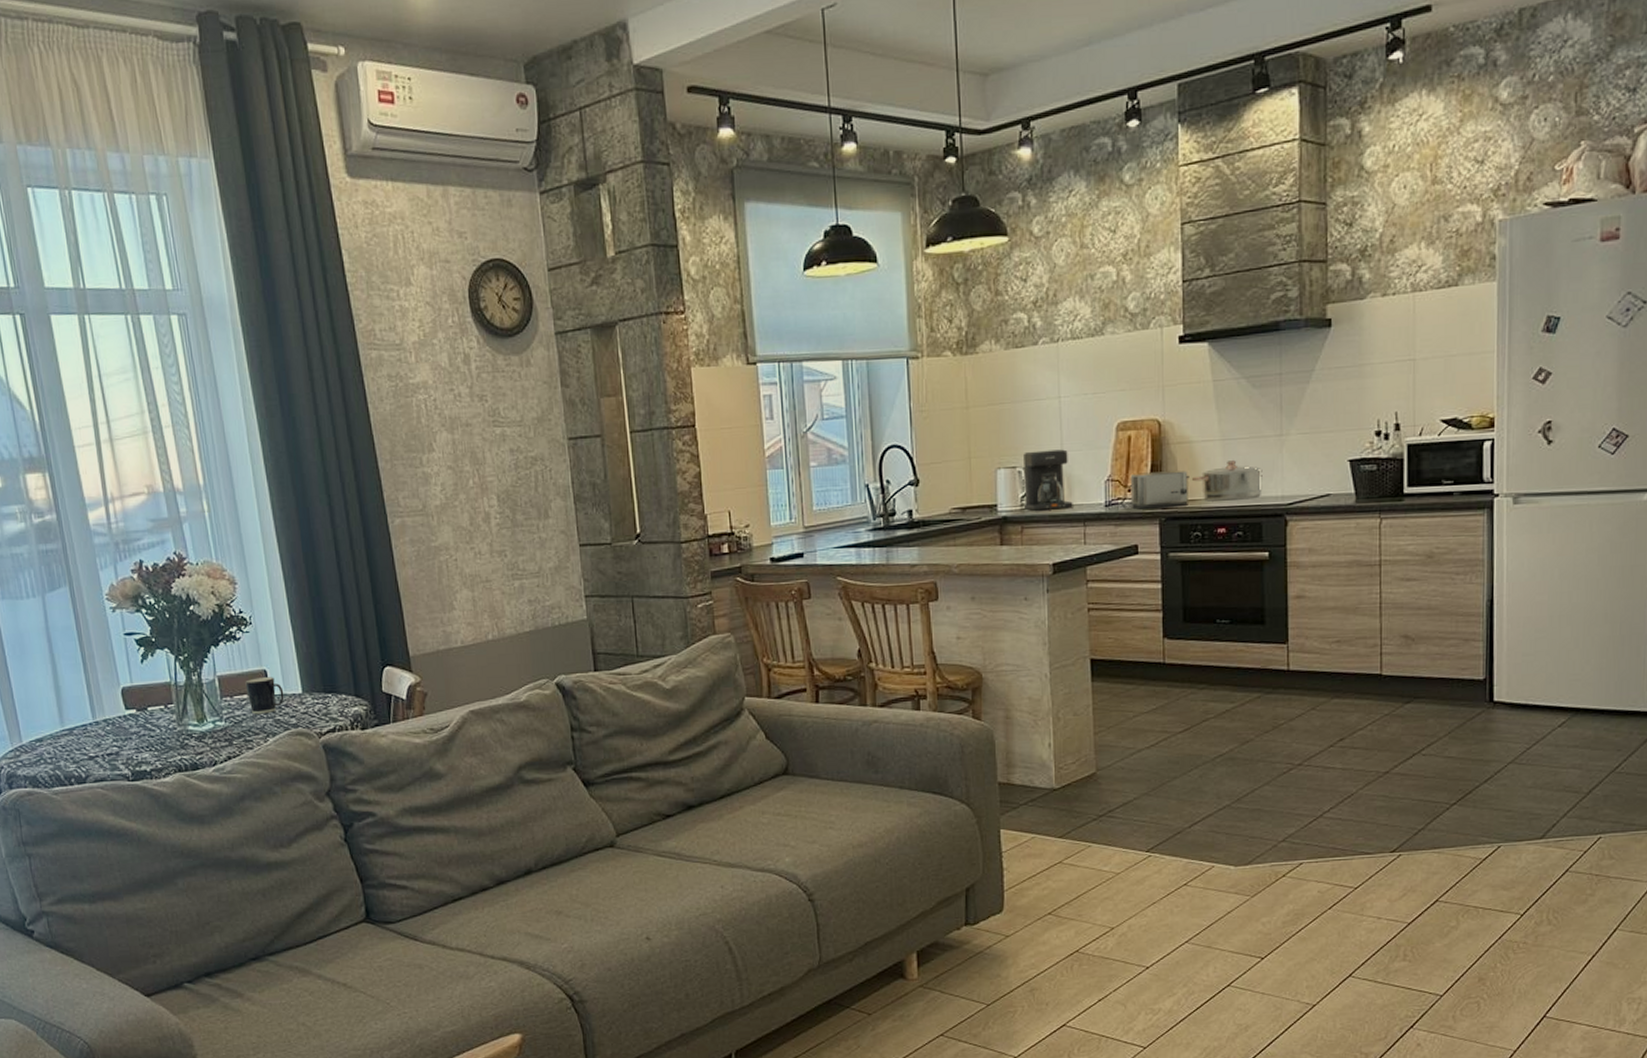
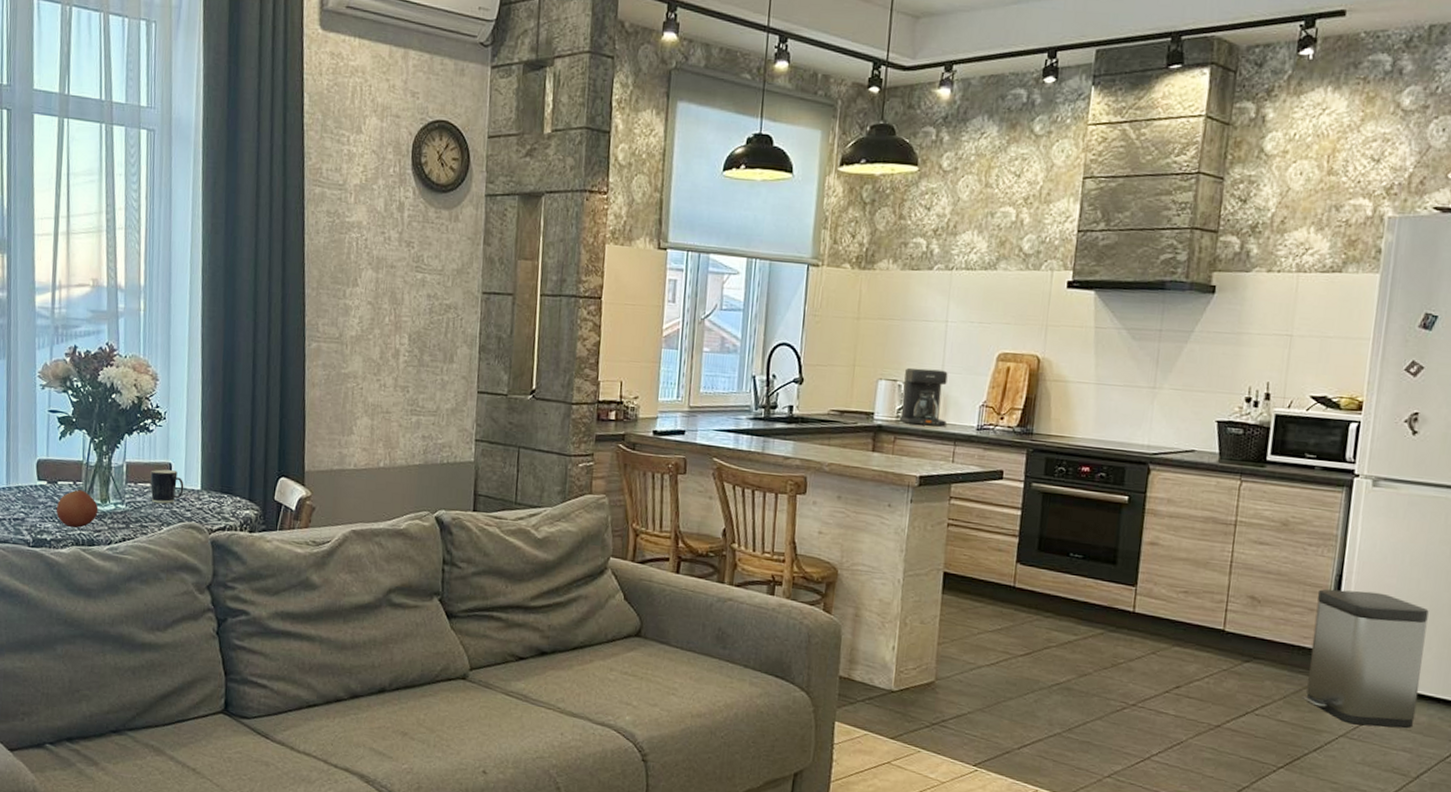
fruit: none [150,713,197,755] -> present [56,489,99,529]
toaster: present [1130,469,1189,510] -> none [1002,403,1061,442]
cooking pot: present [1191,460,1263,502] -> none [1062,404,1132,444]
pedal bin: none [1466,612,1583,749] -> present [1301,589,1429,728]

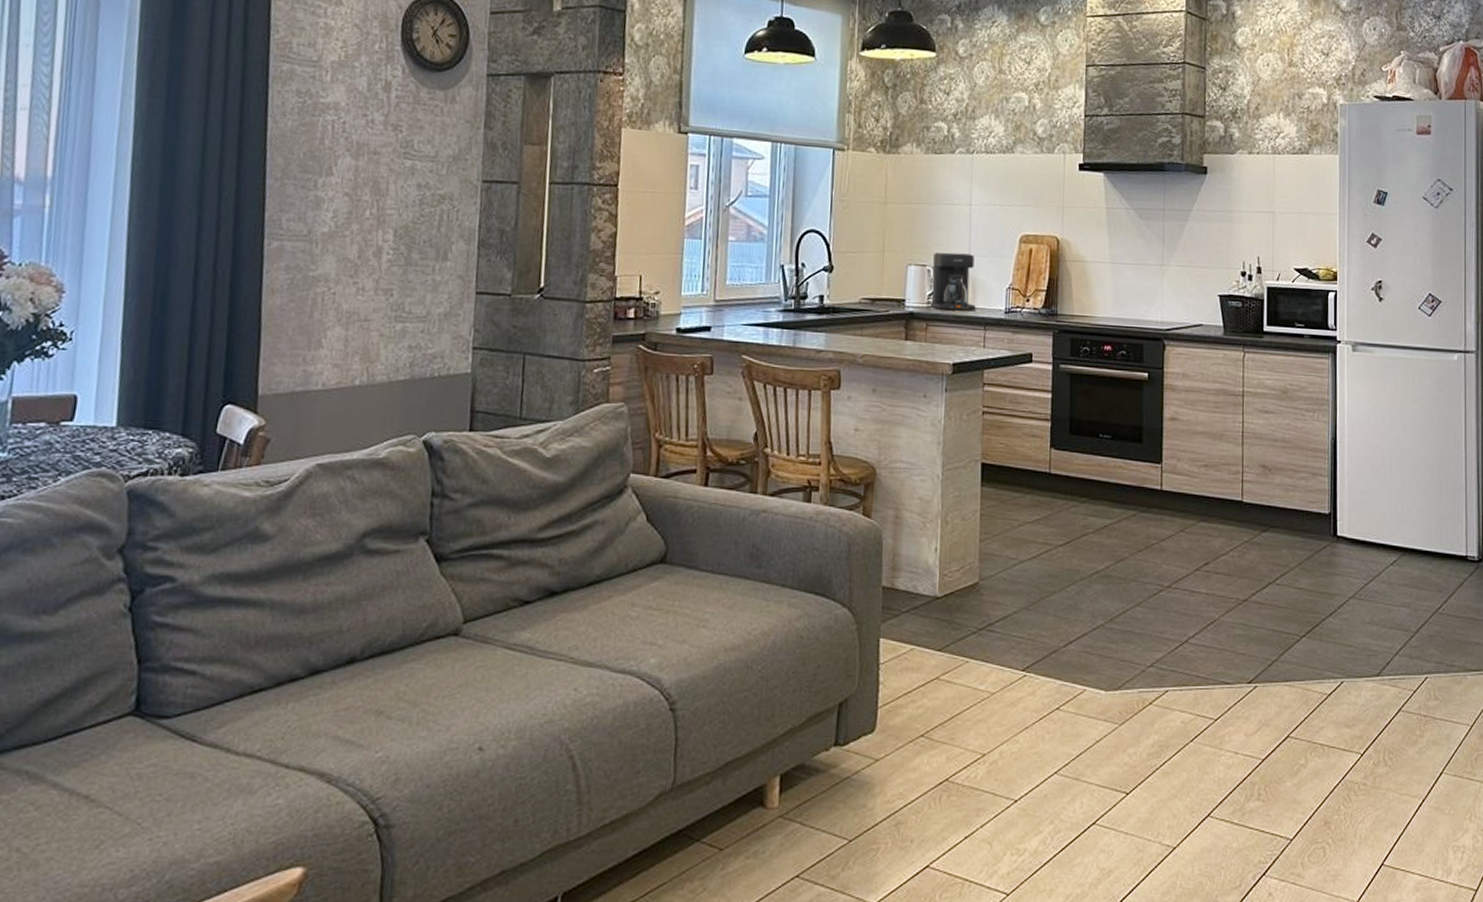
mug: present [150,469,184,504] -> none [45,403,94,448]
pedal bin: present [1301,589,1429,728] -> none [1314,452,1410,585]

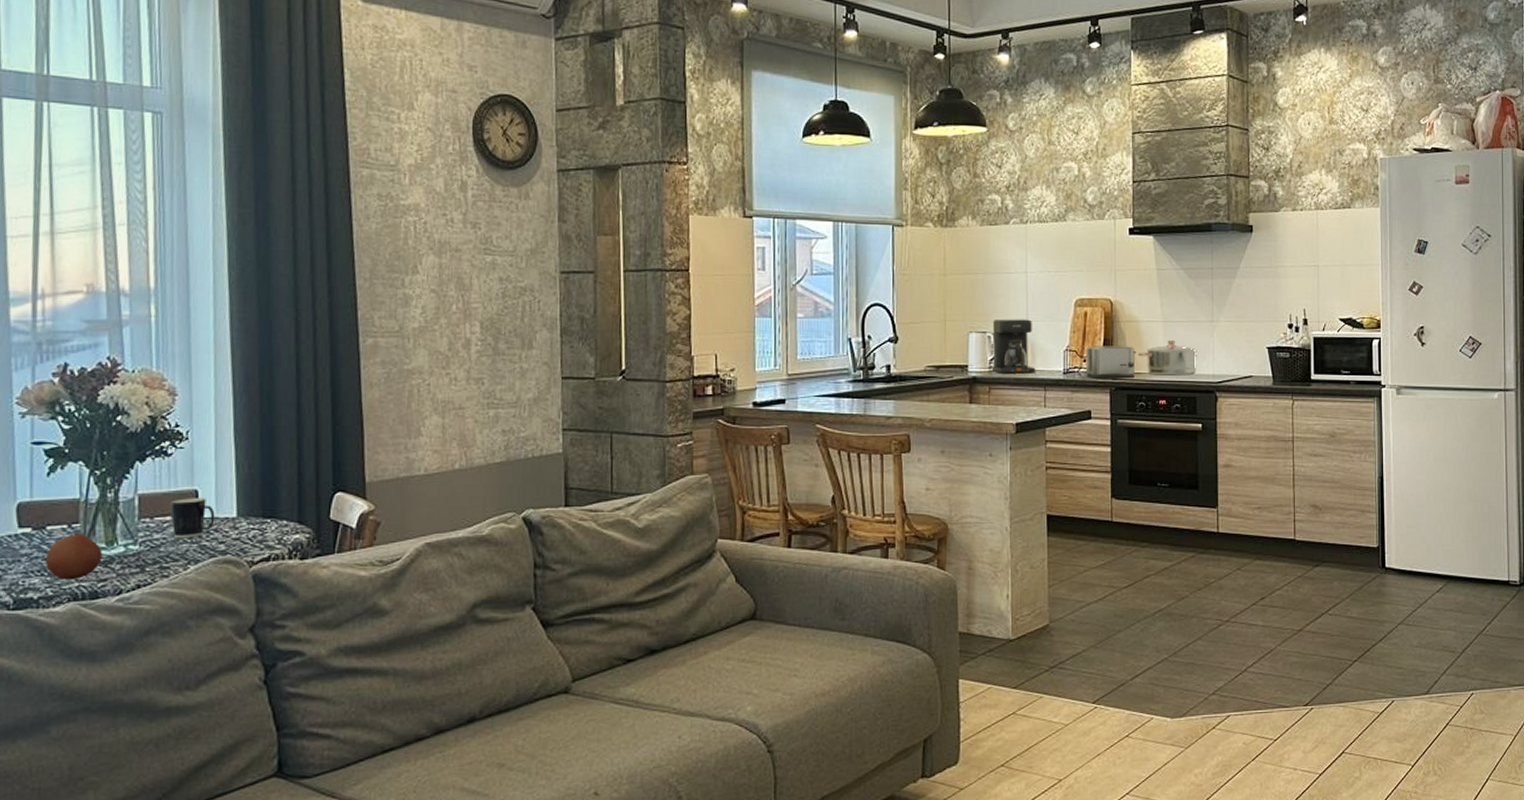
mug: none [45,403,94,448] -> present [170,498,215,539]
toaster: none [1028,284,1082,322] -> present [1085,345,1136,379]
cooking pot: none [1083,283,1146,321] -> present [1137,340,1197,376]

